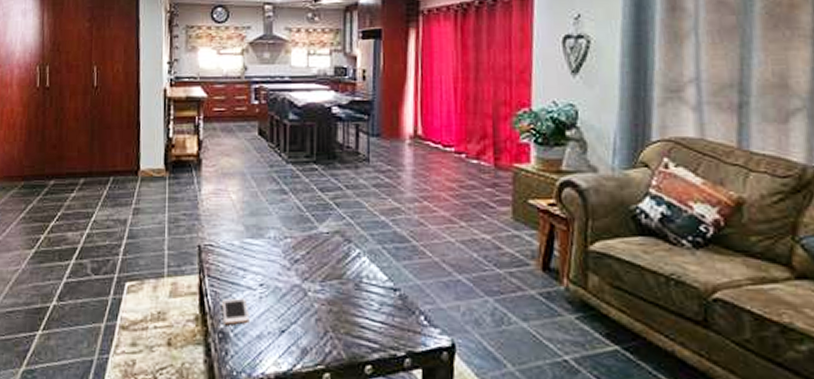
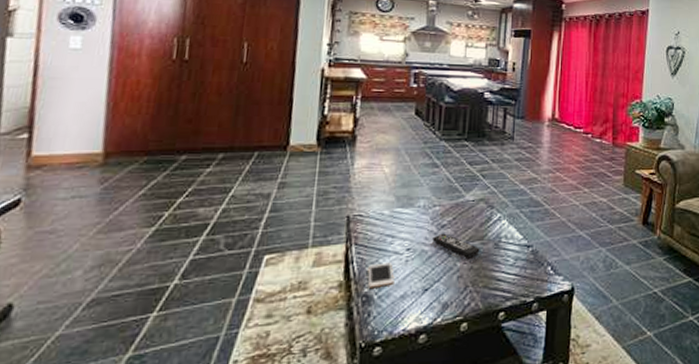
remote control: none [286,269,339,299] -> present [432,233,480,258]

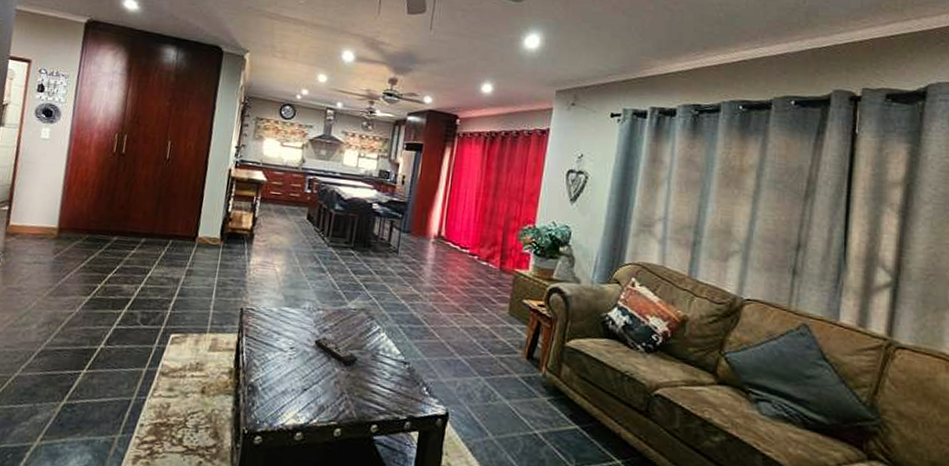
cell phone: present [368,262,394,288] -> none [254,357,277,380]

